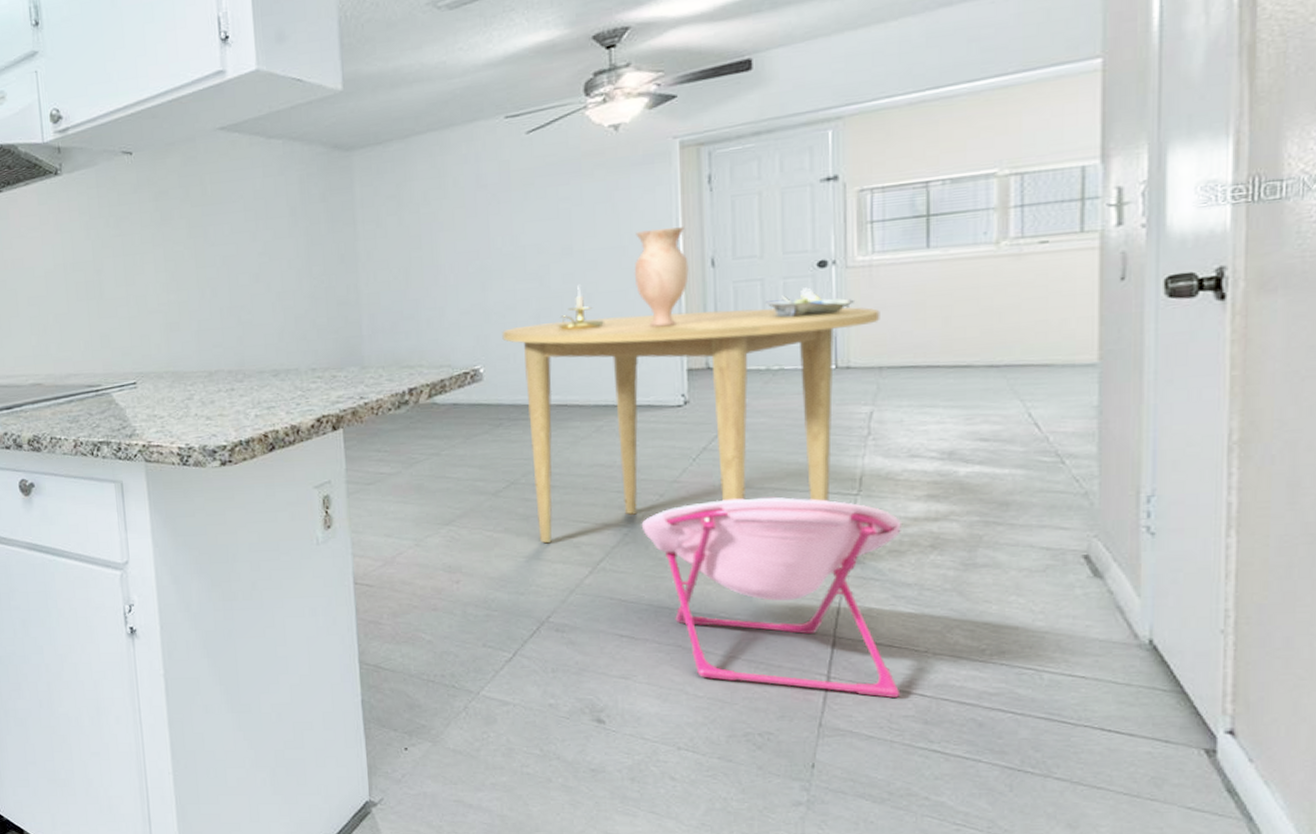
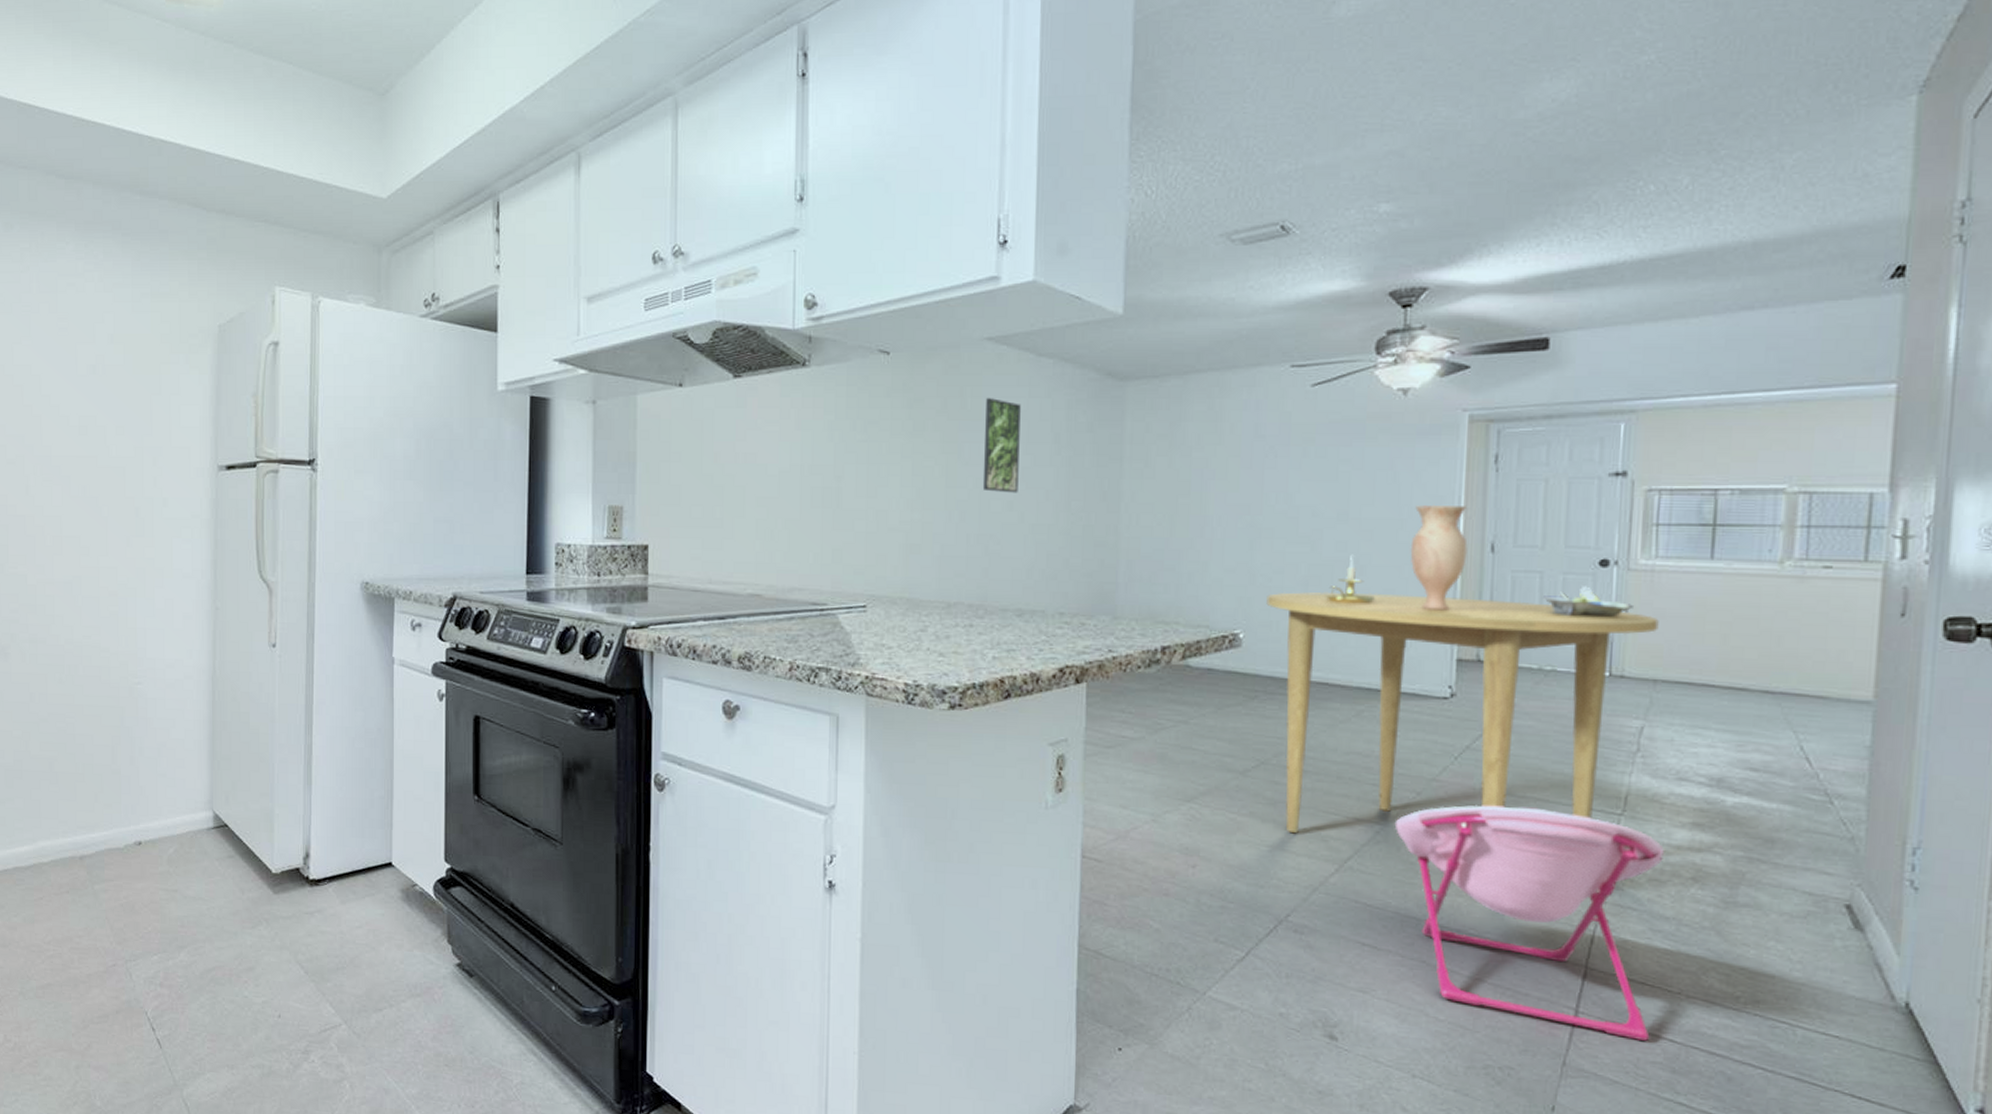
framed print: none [224,181,263,267] -> present [982,397,1021,493]

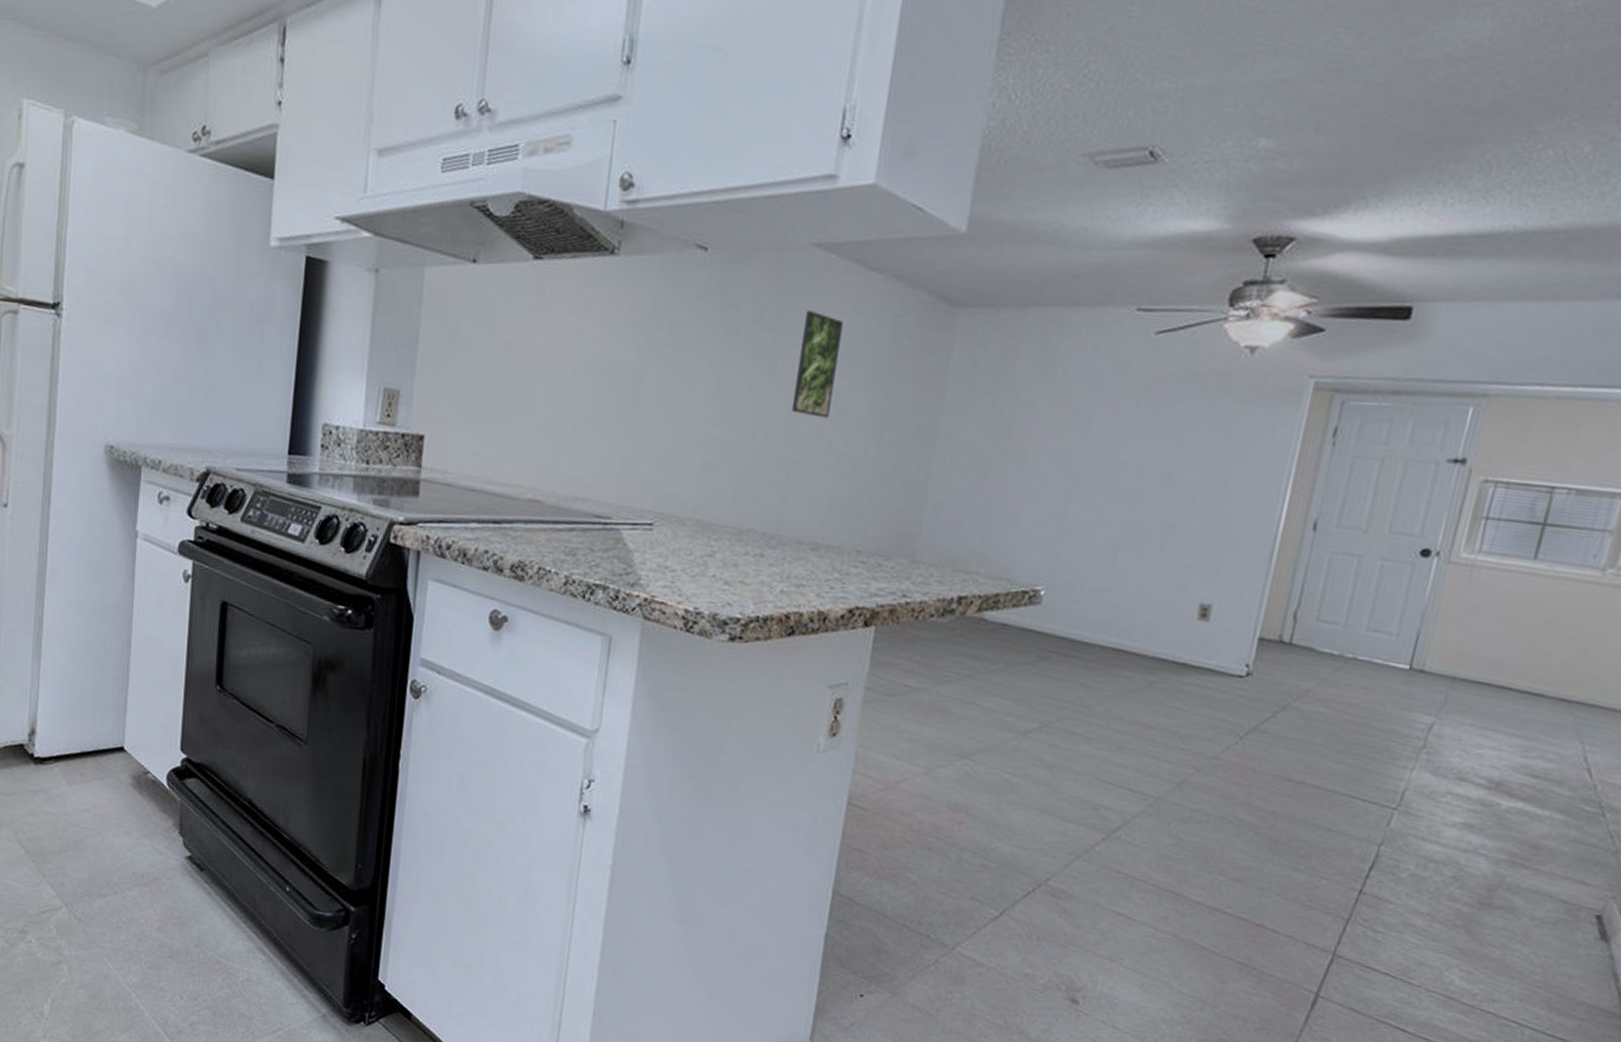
dining table: present [1266,591,1659,833] -> none [1059,552,1470,811]
candle holder: present [1325,554,1375,604] -> none [1135,518,1186,573]
chair: present [1394,804,1665,1041] -> none [1168,785,1432,1029]
vase: present [1410,504,1468,611] -> none [1228,473,1296,587]
decorative bowl: present [1542,586,1633,617] -> none [1356,574,1447,610]

